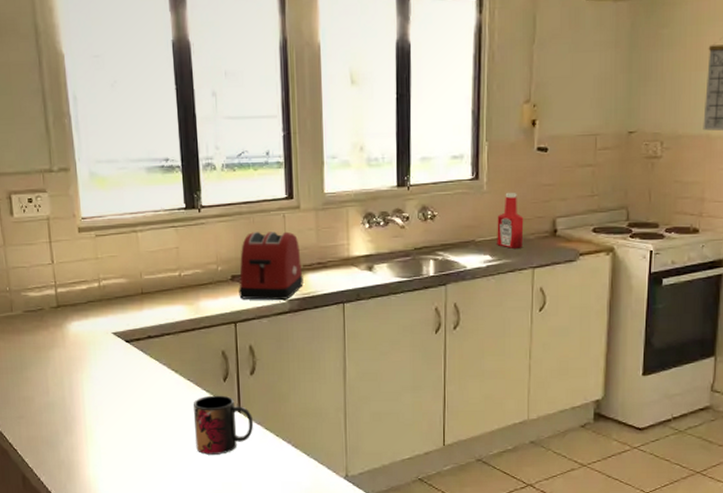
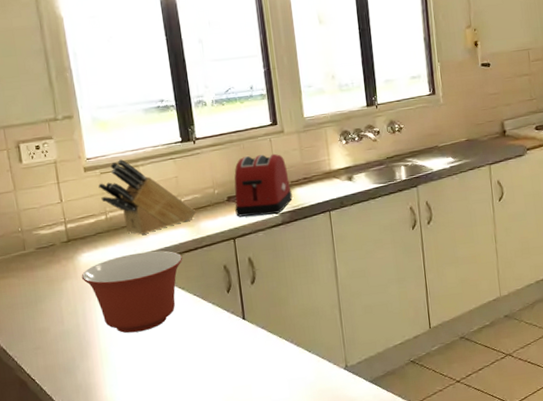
mixing bowl: none [69,327,179,413] -> present [81,250,183,333]
knife block: none [93,221,196,308] -> present [98,158,196,235]
mug: present [194,395,254,455] -> none [201,305,258,363]
ketchup bottle: present [497,192,524,248] -> none [454,102,479,150]

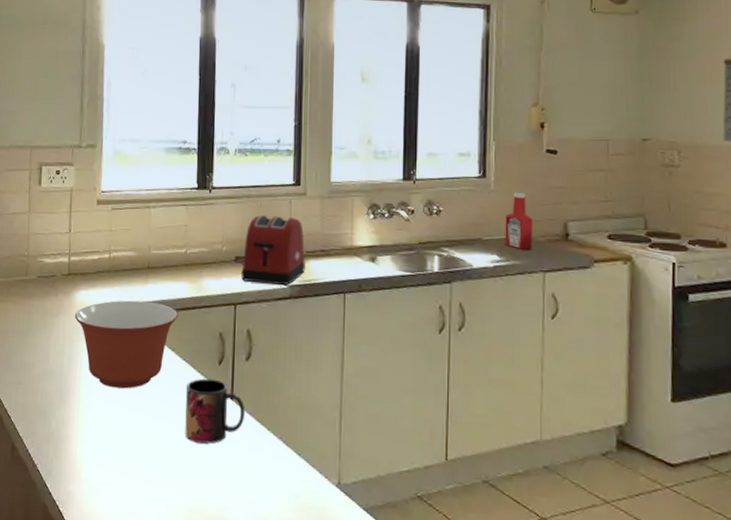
knife block: present [98,158,196,235] -> none [108,196,200,282]
mug: none [201,305,258,363] -> present [185,378,246,444]
ketchup bottle: none [454,102,479,150] -> present [505,192,533,250]

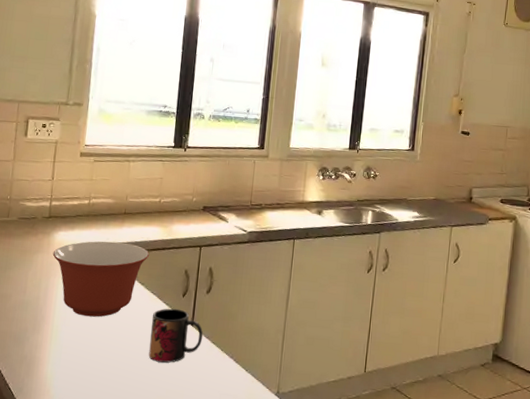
toaster: present [241,215,305,285] -> none [207,172,264,231]
ketchup bottle: present [505,192,533,250] -> none [424,163,447,209]

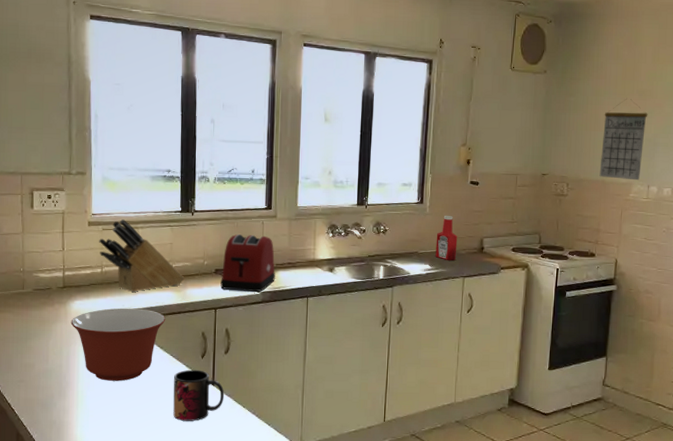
knife block: none [89,151,172,226] -> present [99,218,185,292]
toaster: none [207,172,264,231] -> present [220,234,275,292]
ketchup bottle: none [424,163,447,209] -> present [435,215,458,261]

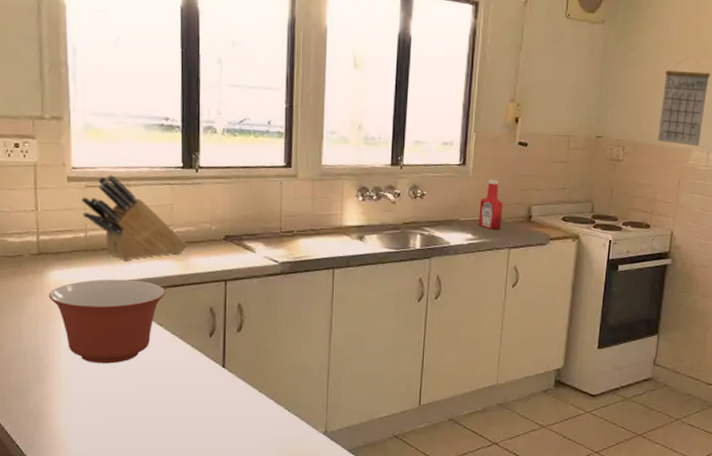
mug: present [173,369,225,421] -> none [176,350,238,408]
toaster: present [220,234,275,292] -> none [231,196,296,262]

